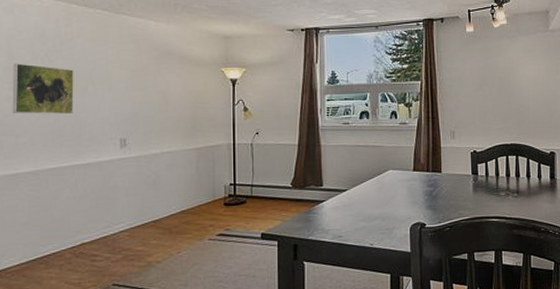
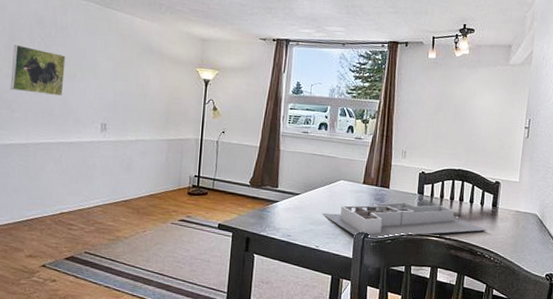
architectural model: none [373,183,549,229] -> present [322,202,488,238]

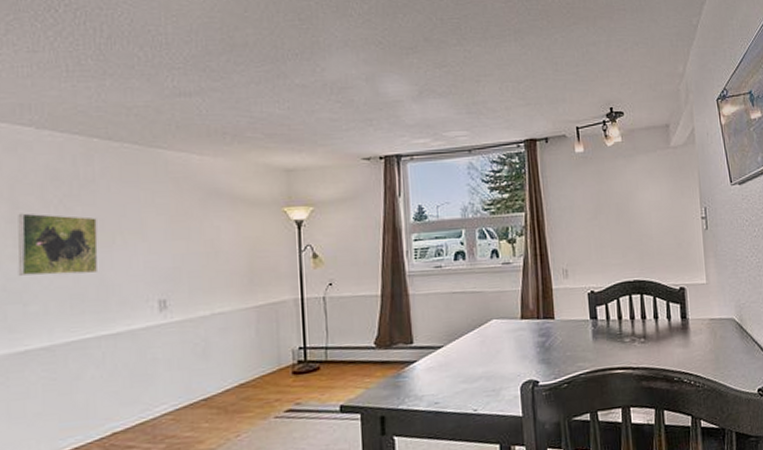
architectural model: present [322,202,488,238] -> none [475,328,681,388]

